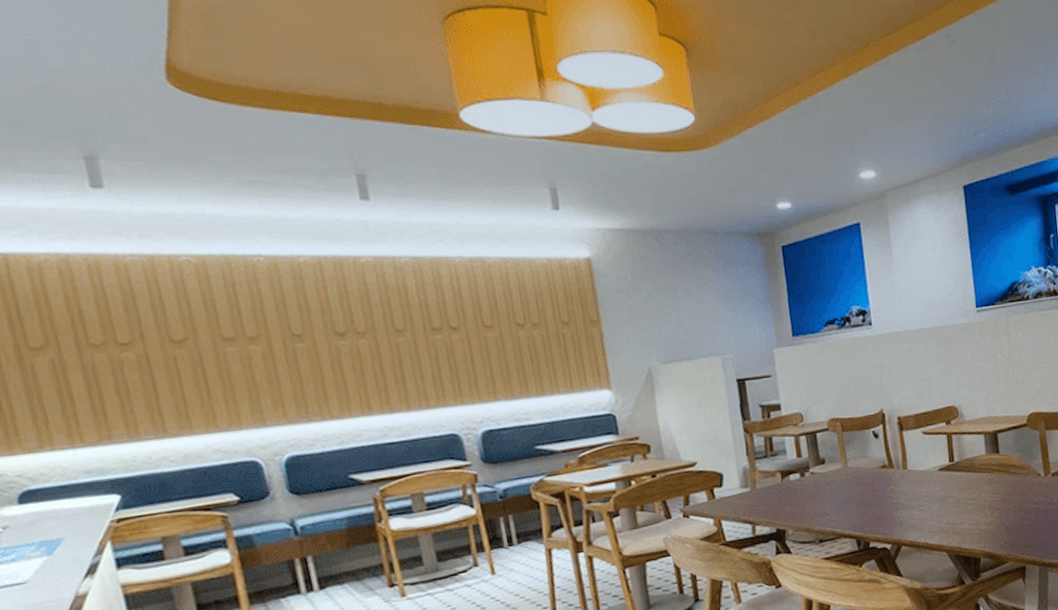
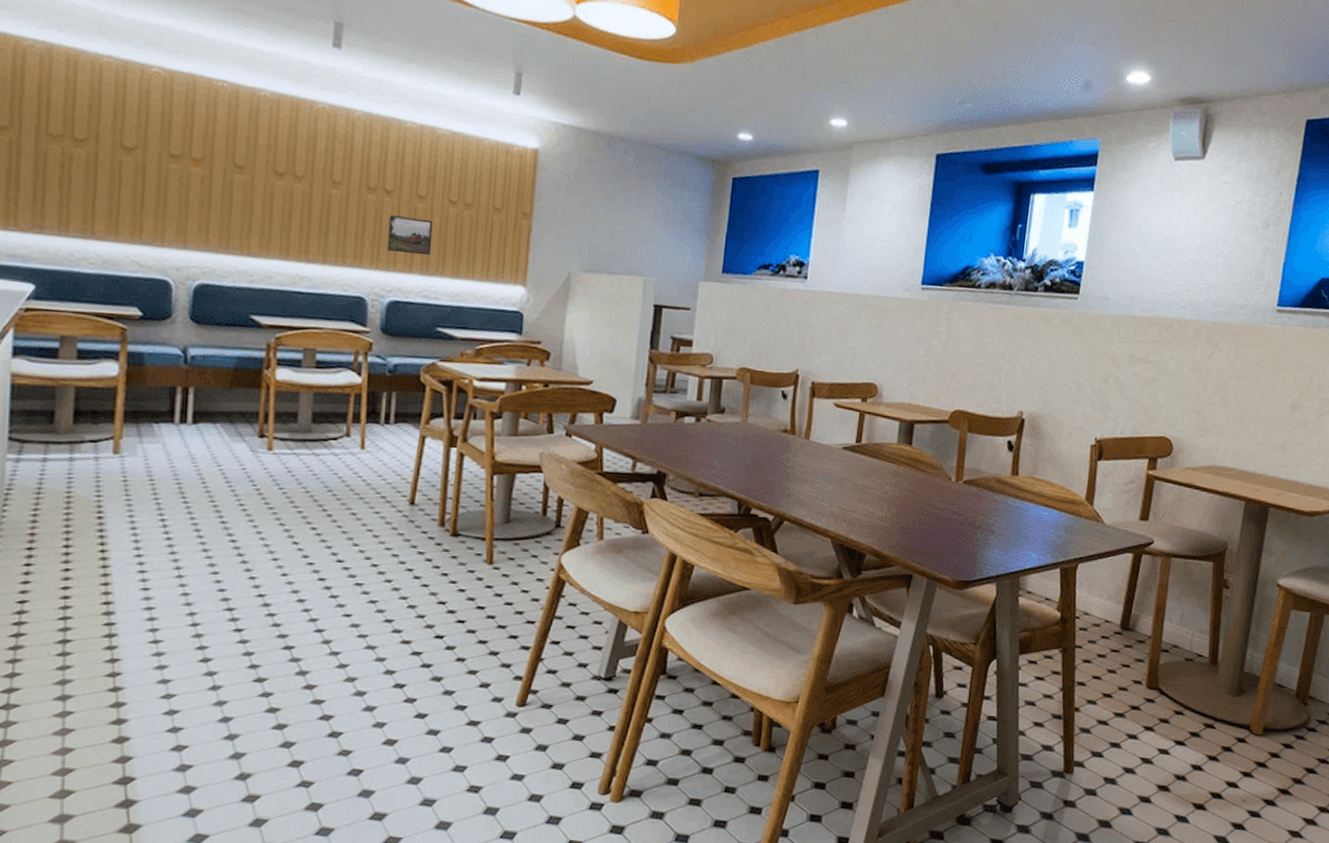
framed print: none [461,346,511,384] -> present [387,215,434,256]

